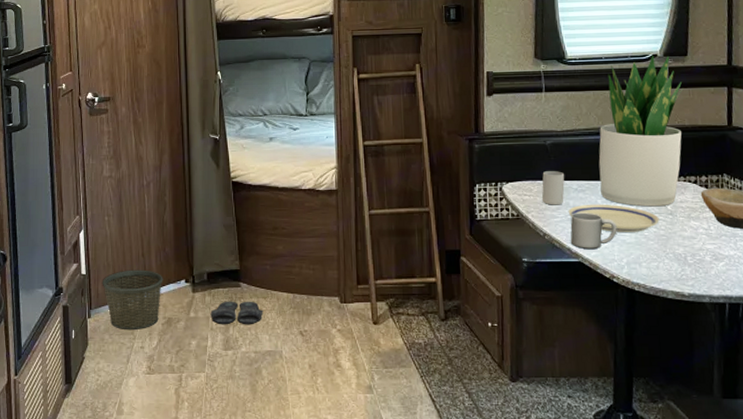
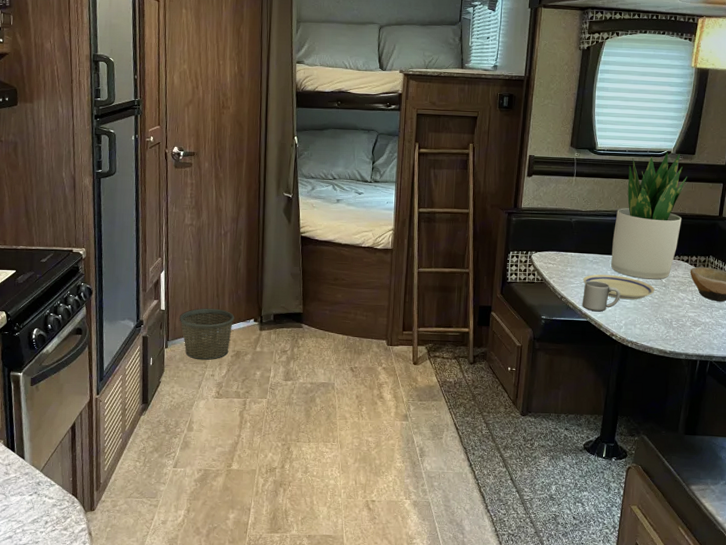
slippers: present [210,301,264,325] -> none [274,339,321,361]
cup: present [541,171,565,205] -> none [562,244,584,274]

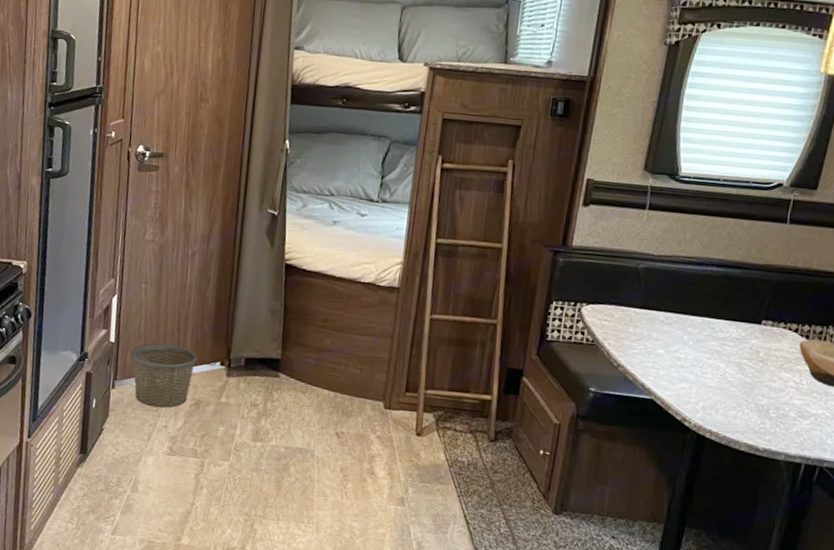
mug: present [582,280,621,312] -> none [645,346,700,389]
plate: present [583,274,655,299] -> none [648,339,748,376]
planter: present [611,152,688,280] -> none [689,185,805,353]

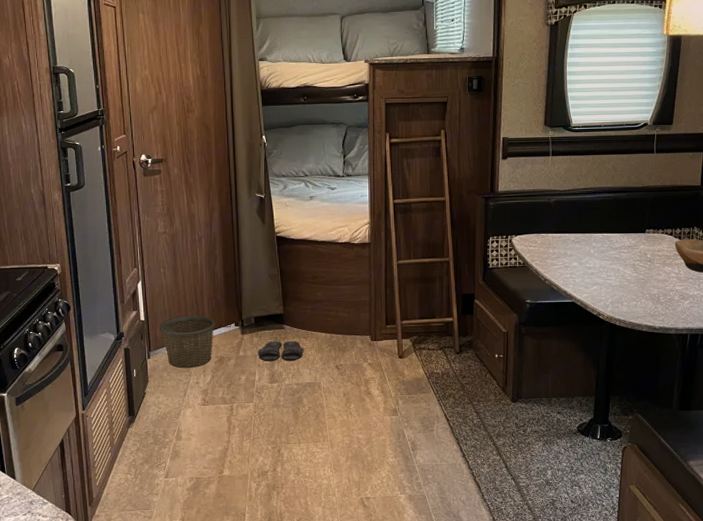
slippers: none [243,390,301,419] -> present [257,341,304,362]

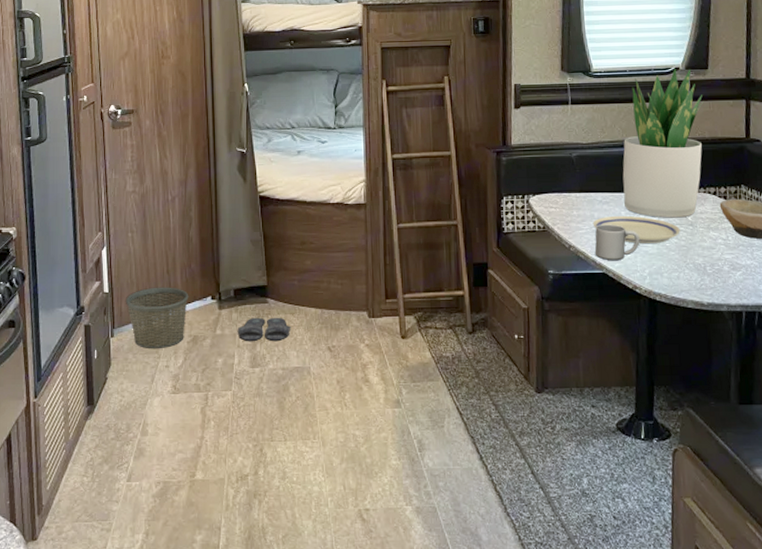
plate: none [565,253,640,277] -> present [592,215,680,243]
mug: none [566,260,605,292] -> present [594,224,640,261]
planter: none [593,124,667,255] -> present [622,68,704,218]

